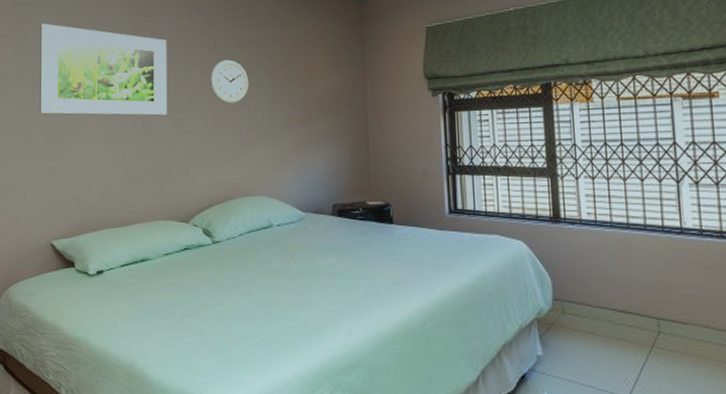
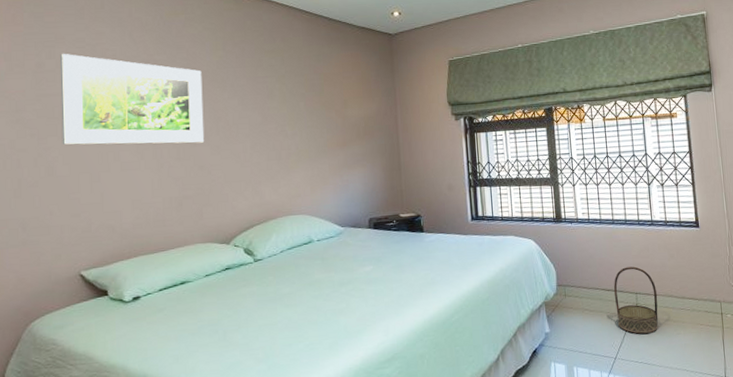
wall clock: present [210,59,249,105] -> none [247,89,287,131]
basket: none [627,284,689,371] -> present [613,266,658,334]

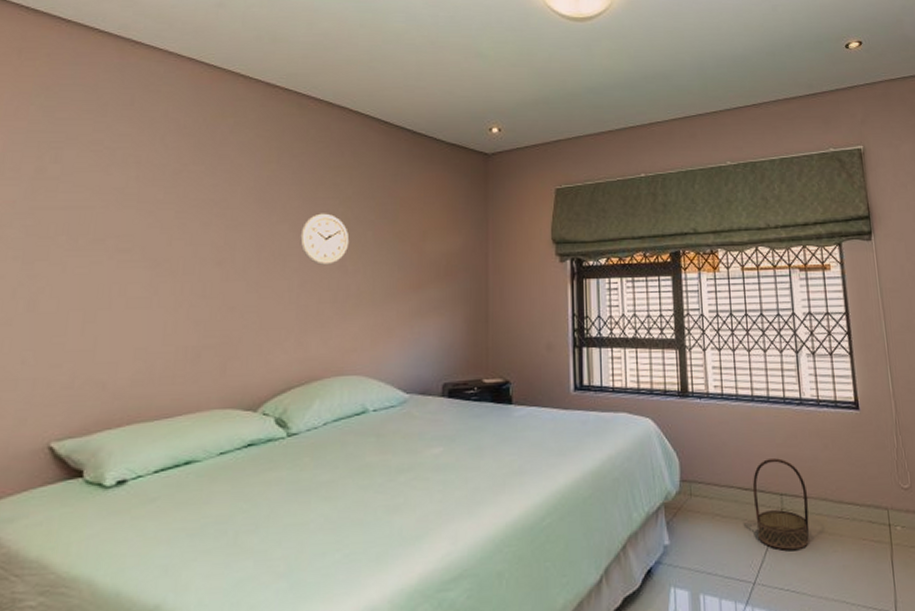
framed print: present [60,53,205,145] -> none [53,157,247,278]
wall clock: none [247,89,287,131] -> present [300,213,350,266]

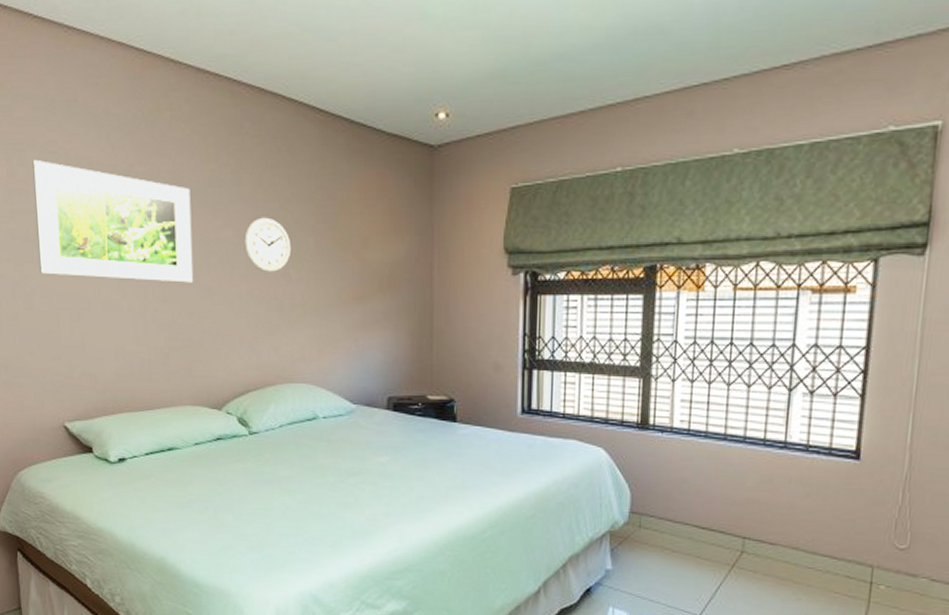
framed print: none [53,157,247,278] -> present [32,159,194,283]
basket: present [752,458,809,550] -> none [710,501,776,592]

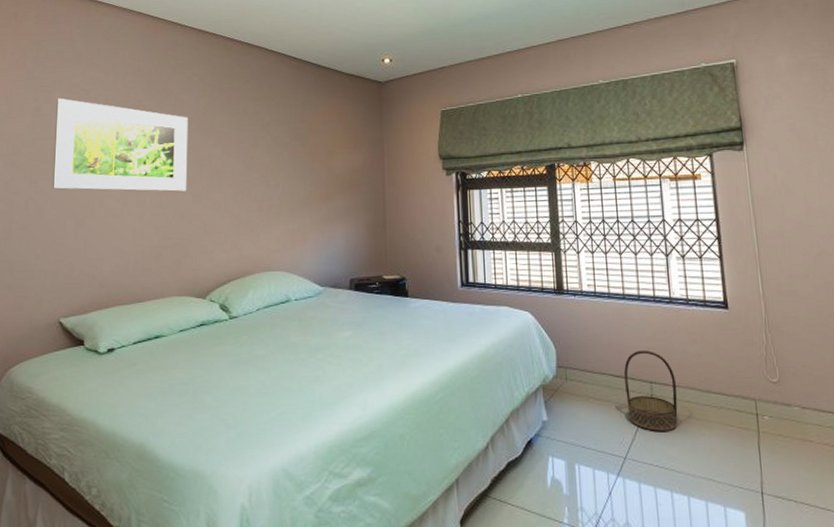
wall clock: present [244,217,292,274] -> none [231,137,270,181]
basket: none [710,501,776,592] -> present [623,350,678,431]

